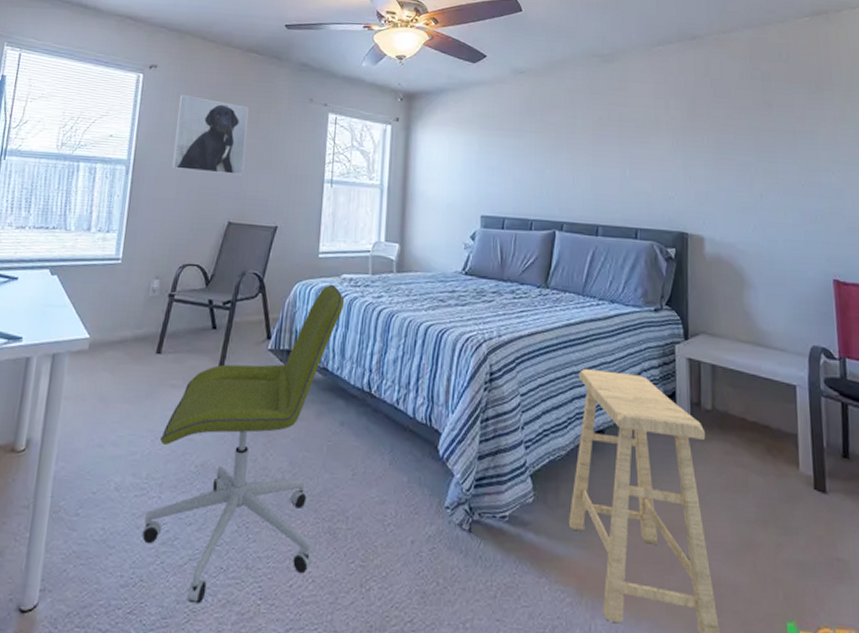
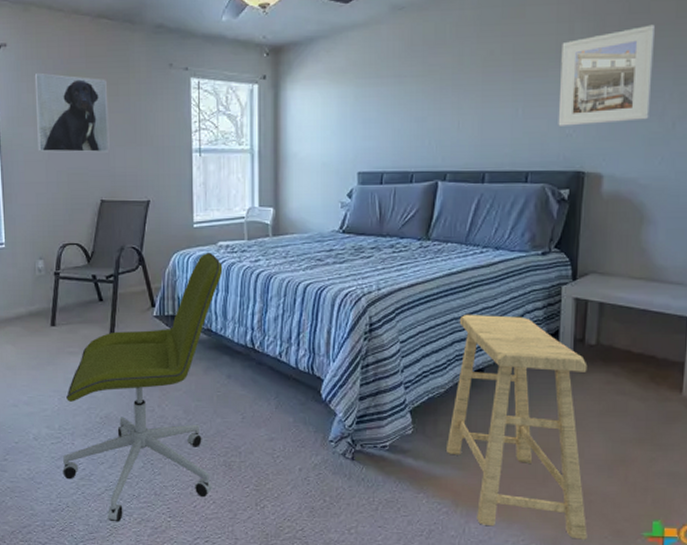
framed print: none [660,108,740,190] -> present [558,24,656,126]

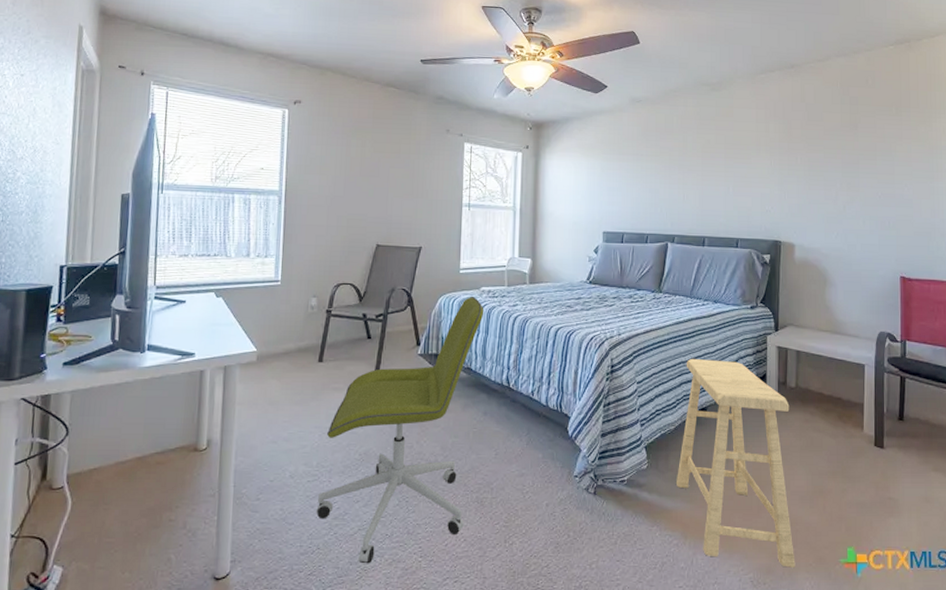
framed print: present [34,72,110,153] -> none [322,128,390,202]
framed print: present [558,24,656,126] -> none [760,130,828,204]

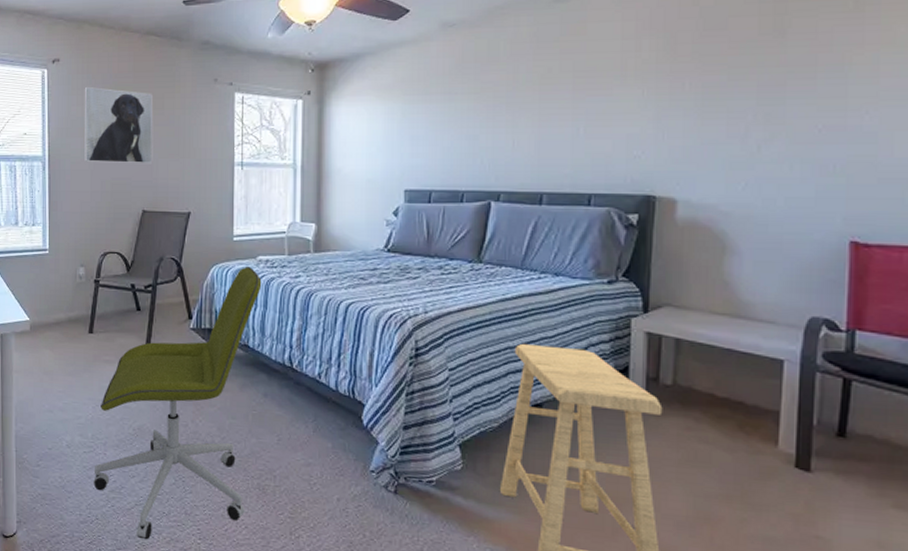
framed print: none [322,128,390,202] -> present [84,86,154,164]

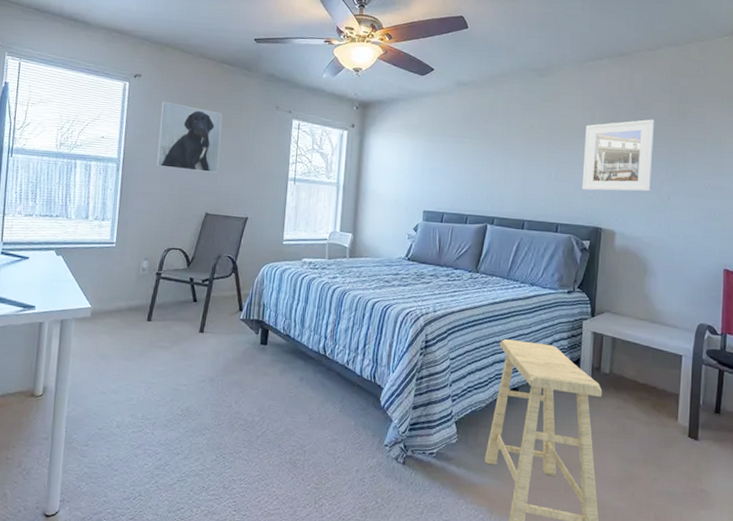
office chair: present [93,265,262,540] -> none [139,266,305,514]
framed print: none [624,42,735,147] -> present [582,119,655,192]

